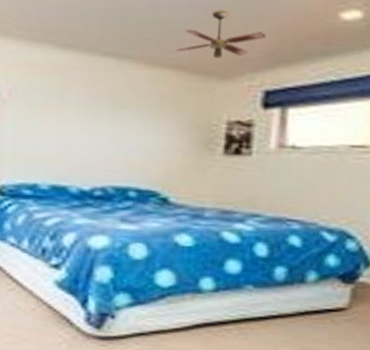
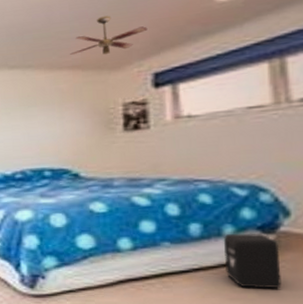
air purifier: none [301,281,355,340] -> present [223,234,282,289]

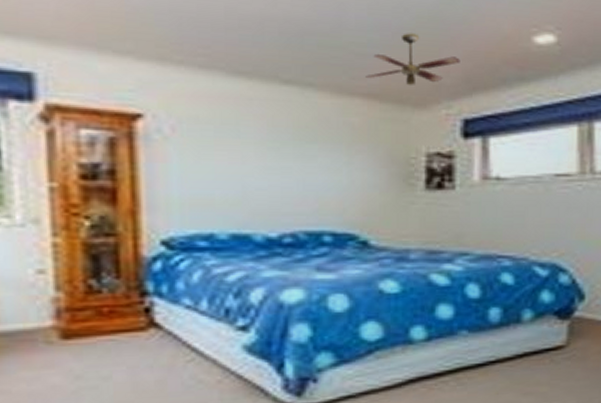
air purifier: present [223,234,282,289] -> none [520,319,573,381]

